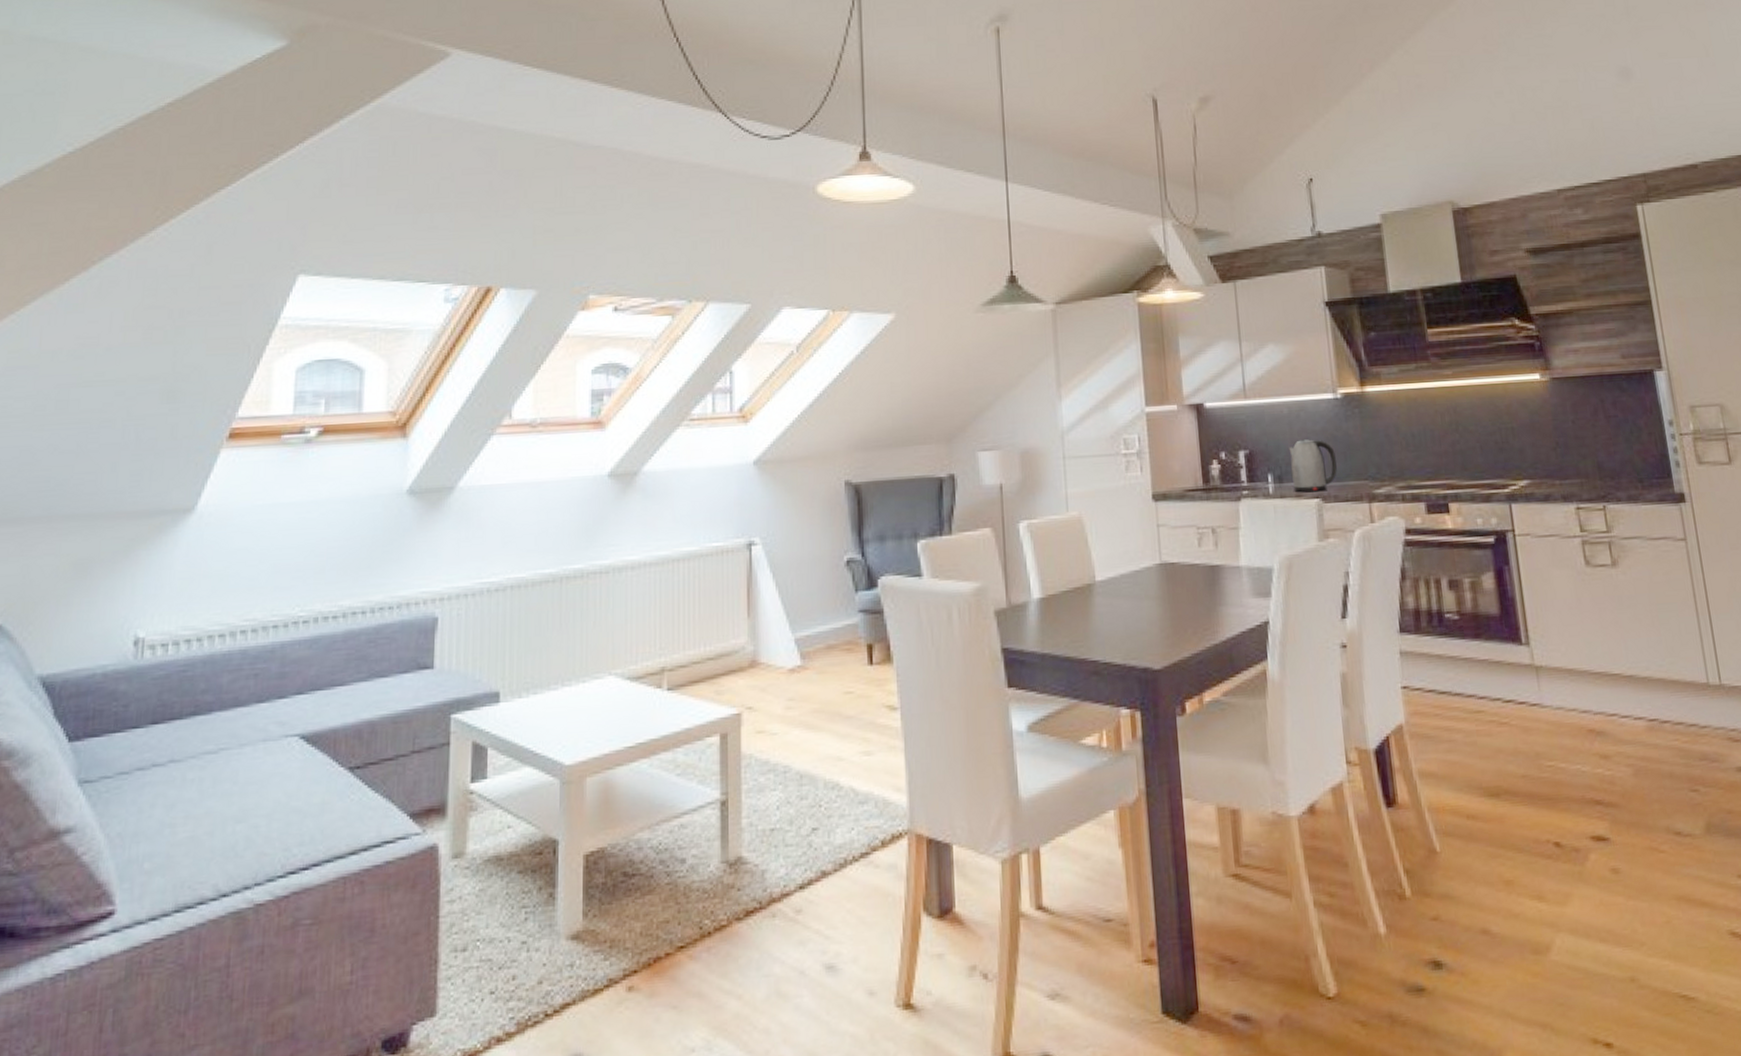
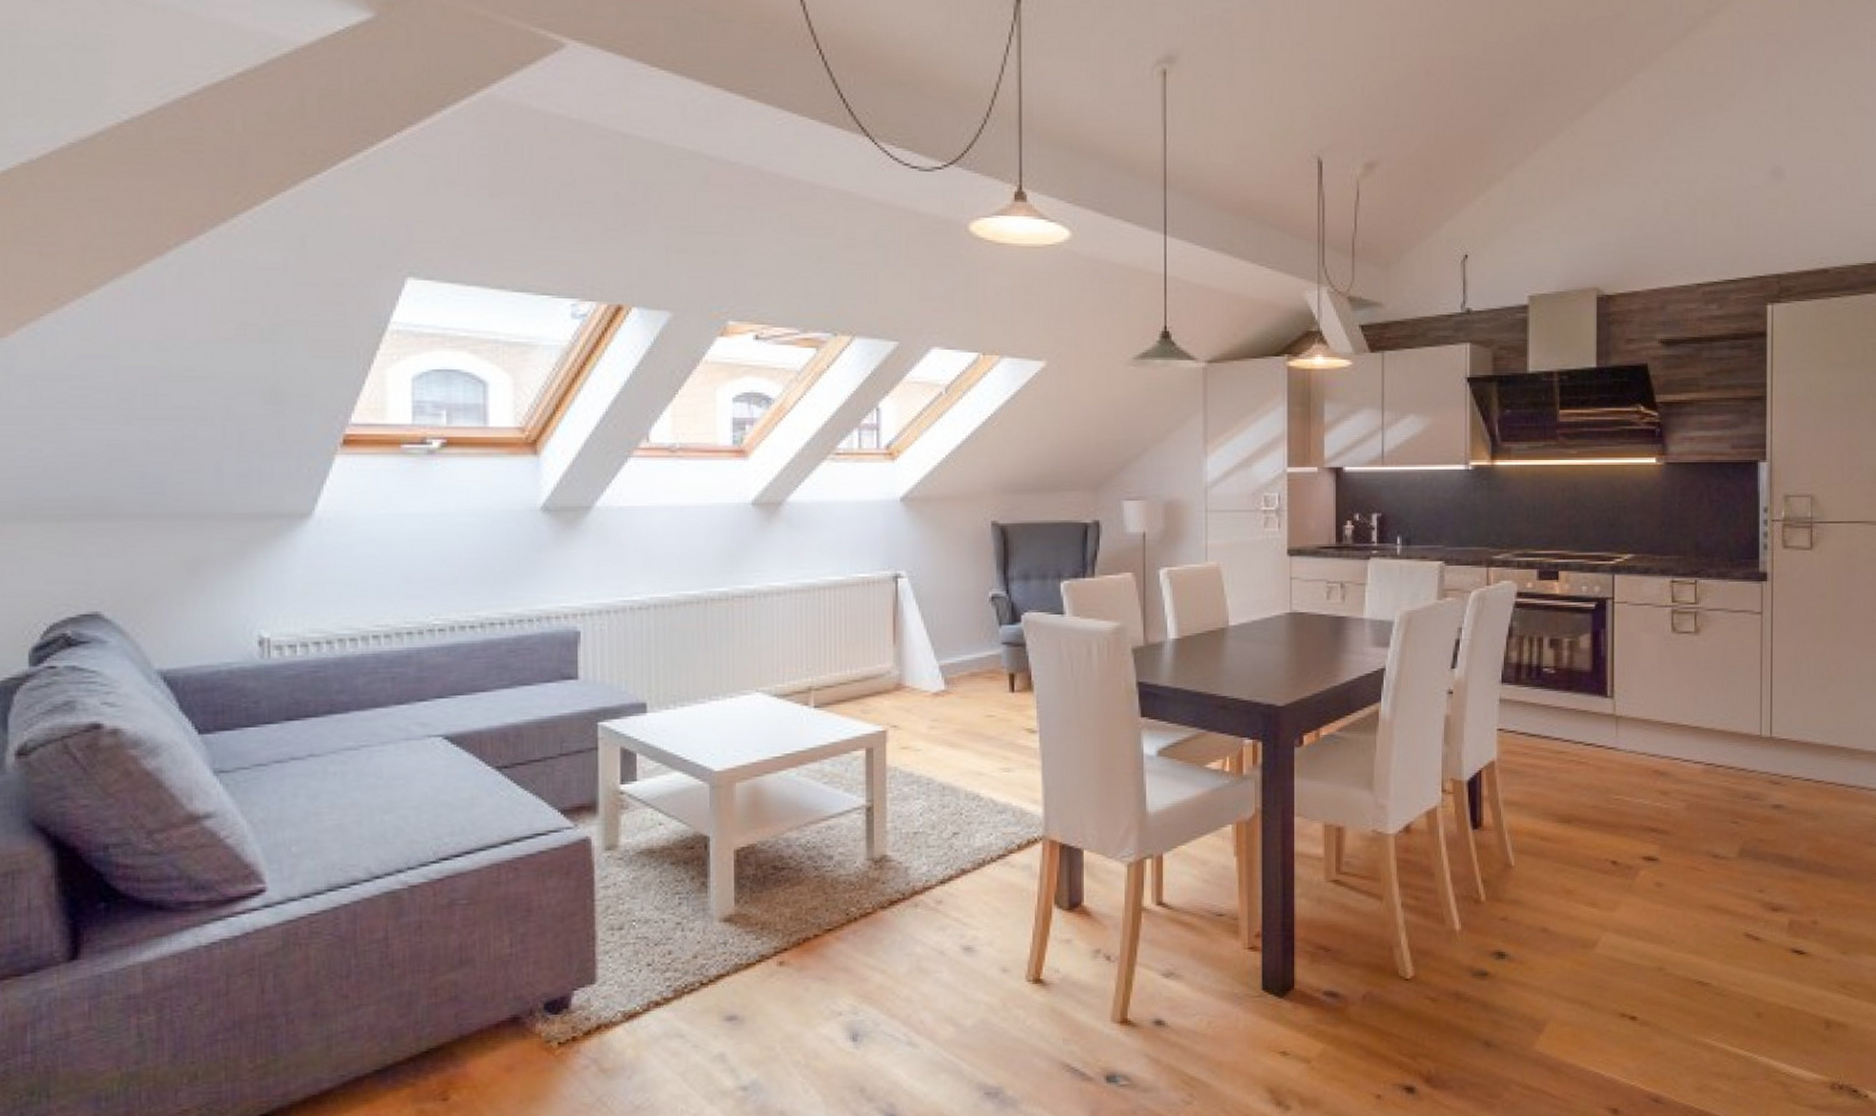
kettle: present [1288,439,1337,493] -> none [1419,506,1461,555]

